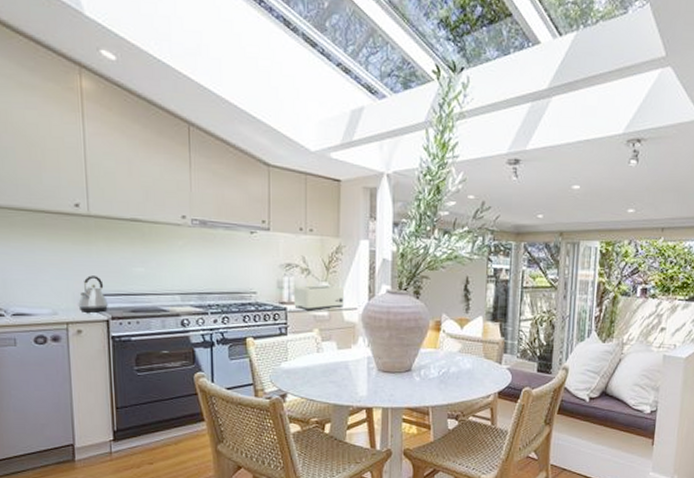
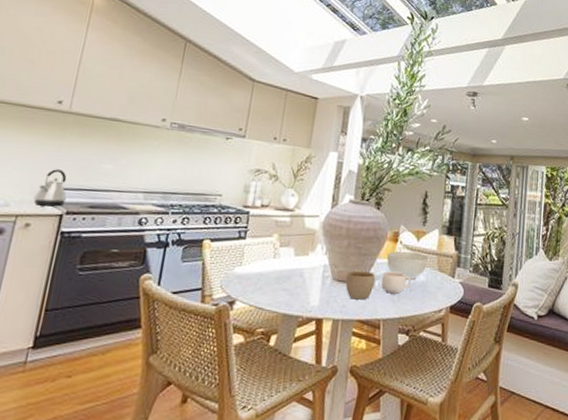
toaster: present [294,284,344,311] -> none [257,191,309,216]
cup: none [391,359,421,389] -> present [345,269,376,300]
mug: none [426,360,457,382] -> present [381,271,412,294]
bowl: none [431,341,473,368] -> present [387,251,428,280]

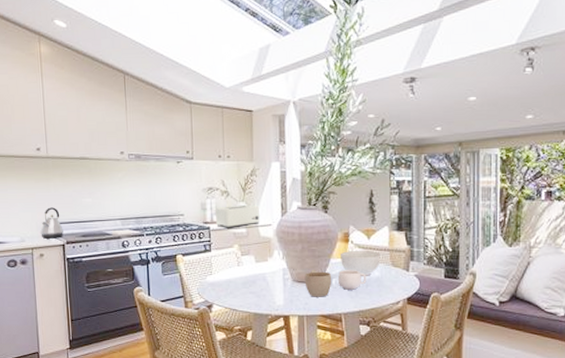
toaster: none [257,191,309,216] -> present [216,204,259,228]

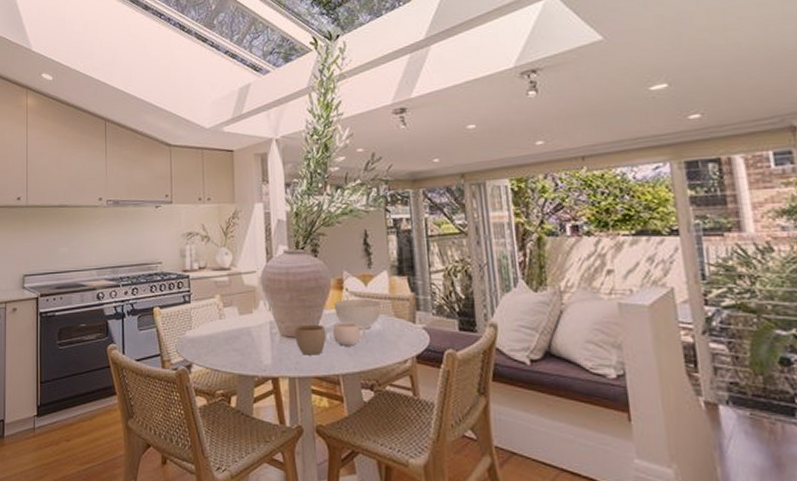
kettle: present [40,207,64,239] -> none [15,258,38,292]
toaster: present [216,204,259,228] -> none [196,249,243,277]

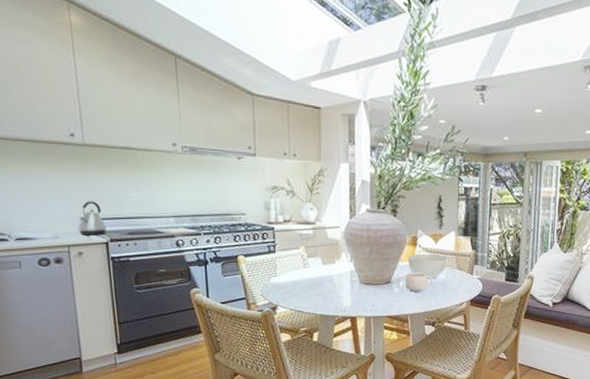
kettle: none [15,258,38,292] -> present [78,201,107,236]
cup: present [294,323,327,355] -> none [372,273,400,299]

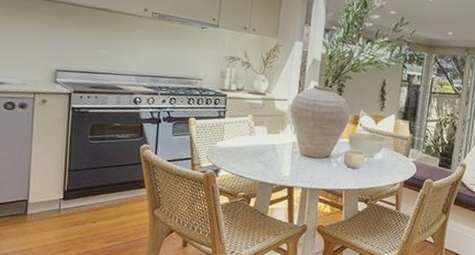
kettle: present [78,201,107,236] -> none [46,53,72,87]

